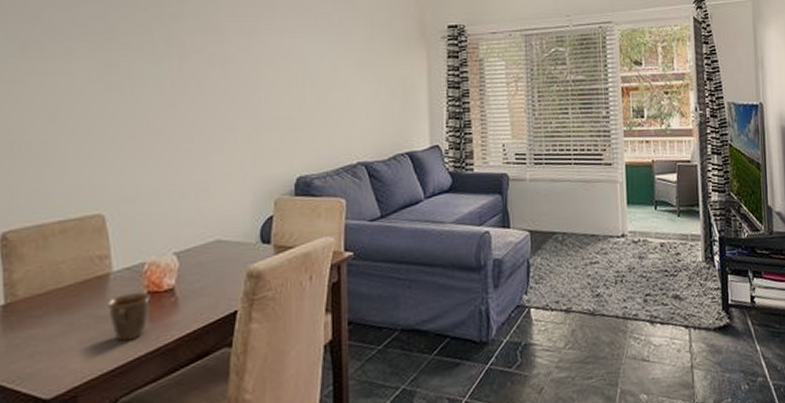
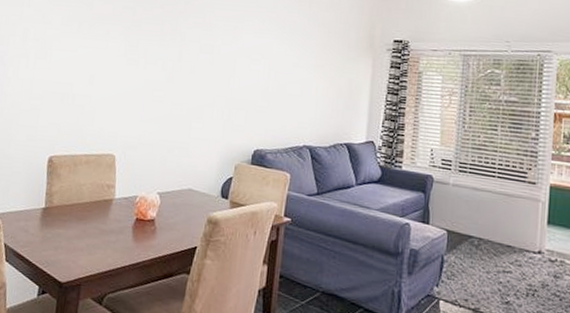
mug: present [106,292,150,342] -> none [107,217,138,253]

